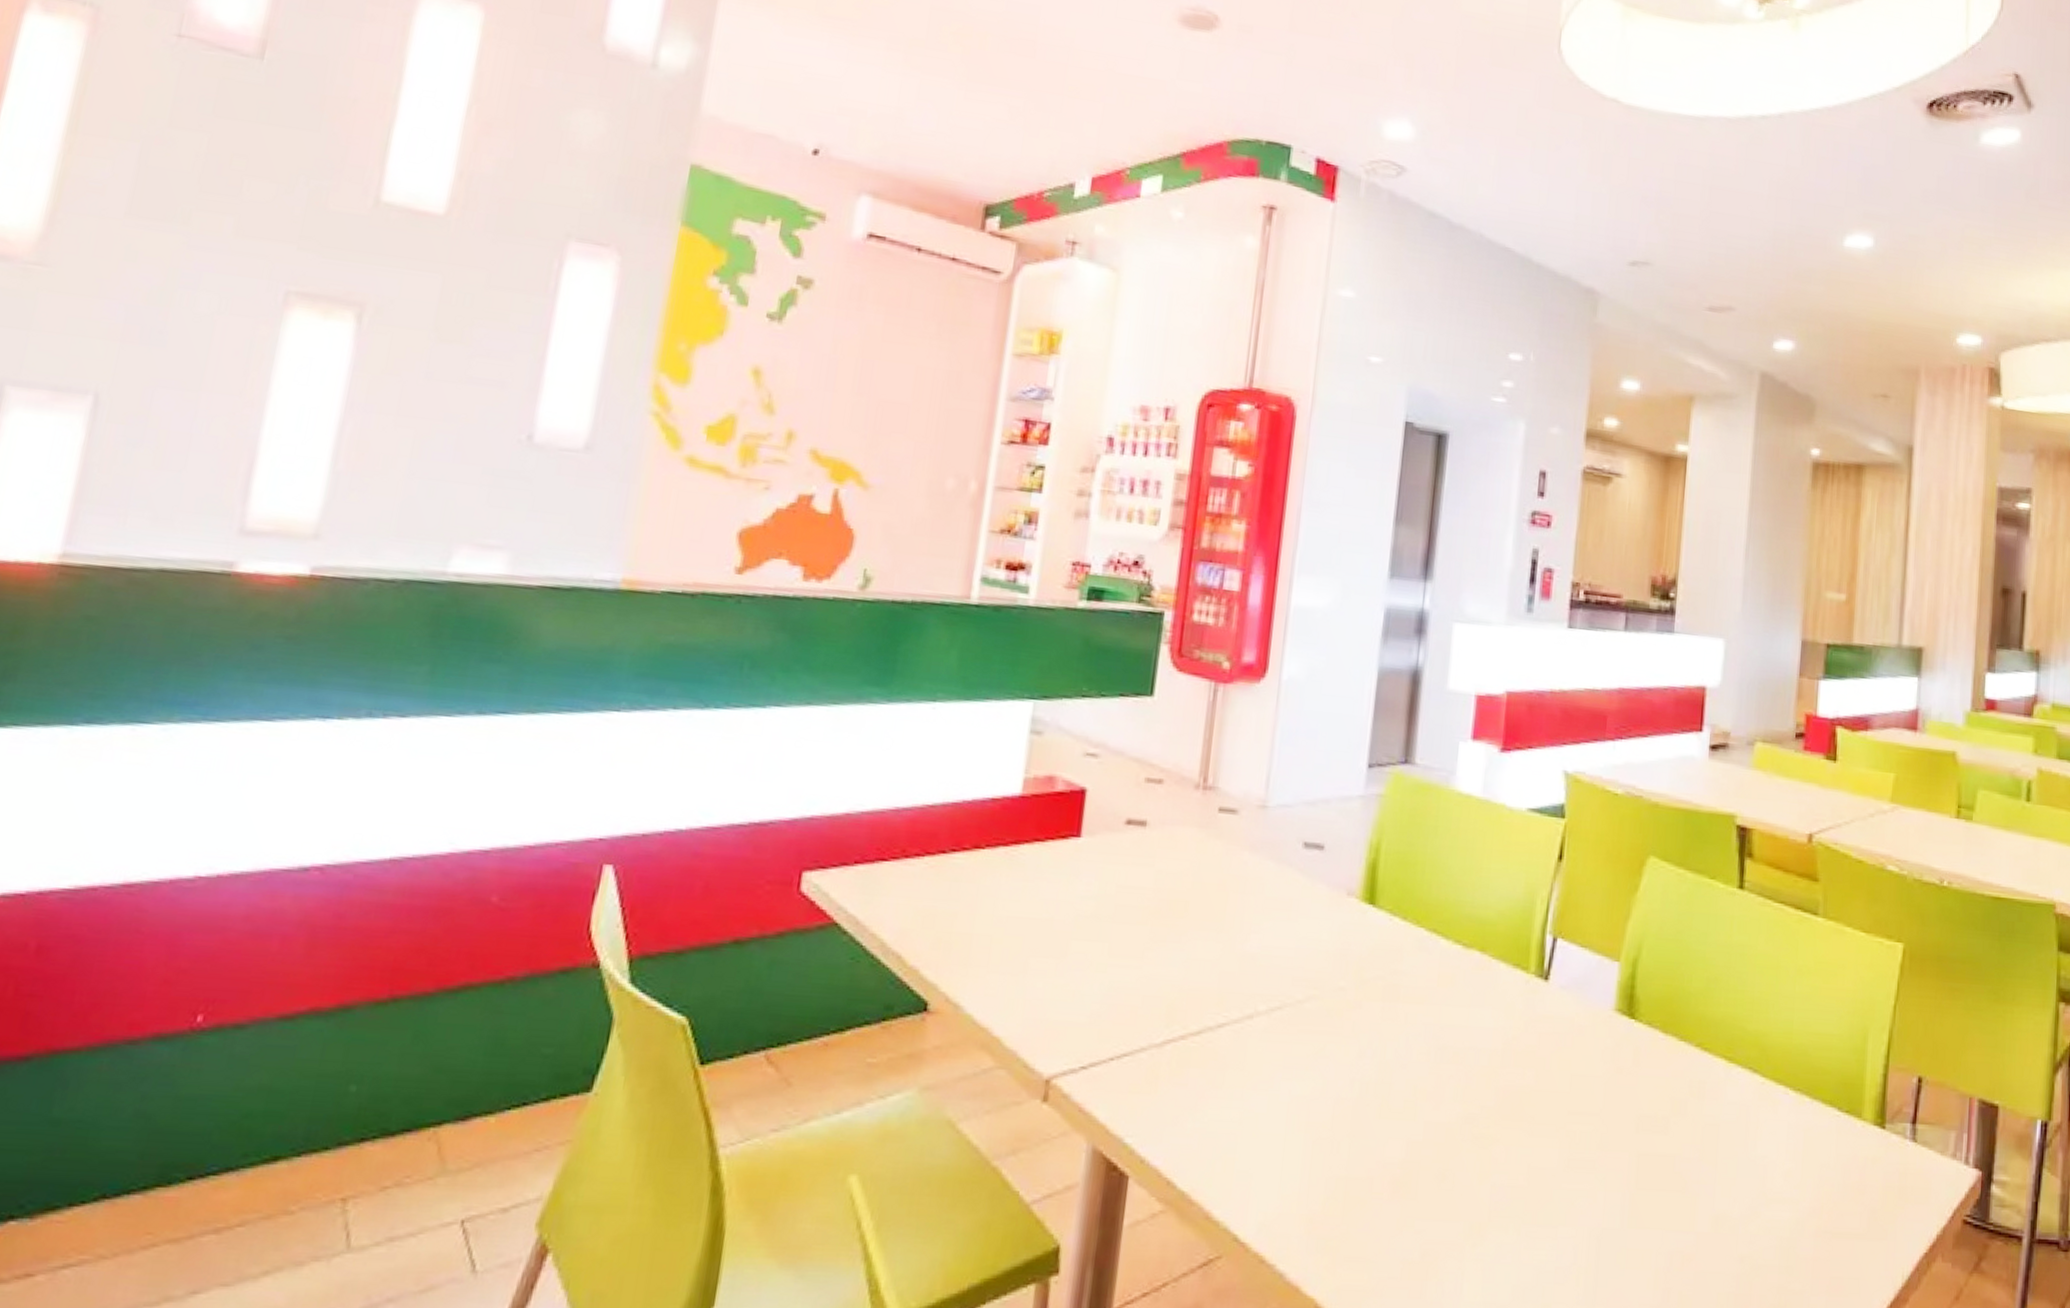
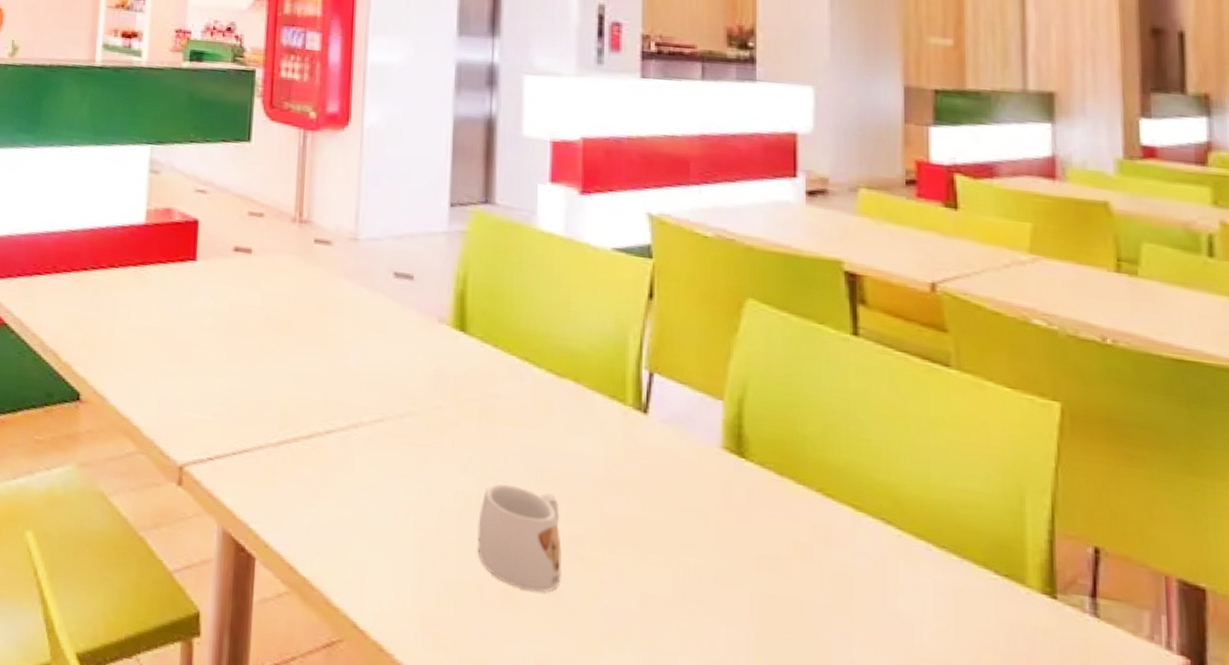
mug: none [1370,1066,1456,1178] -> present [477,484,562,592]

